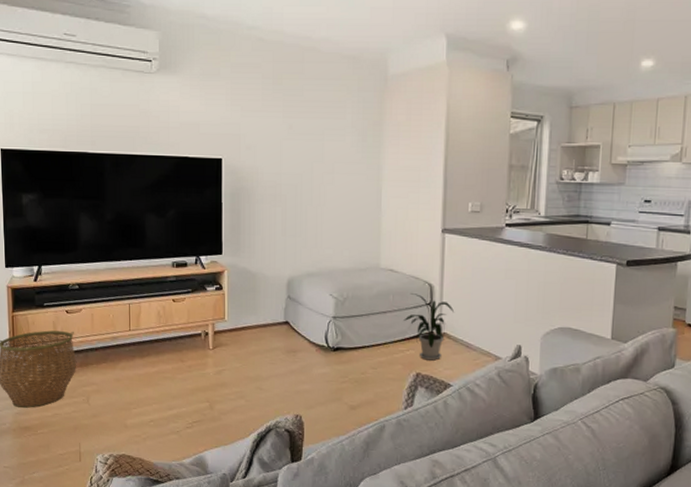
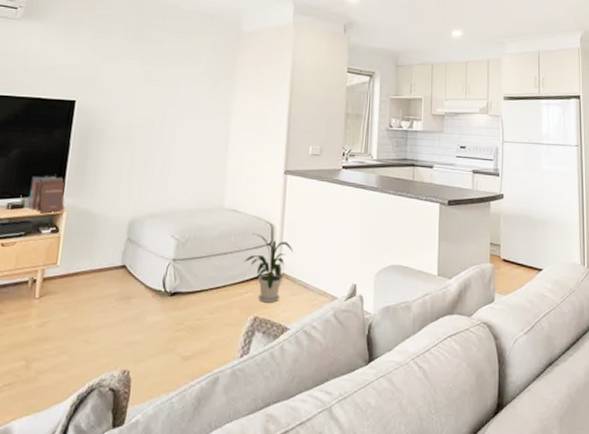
books: none [183,234,224,272] -> present [19,174,65,214]

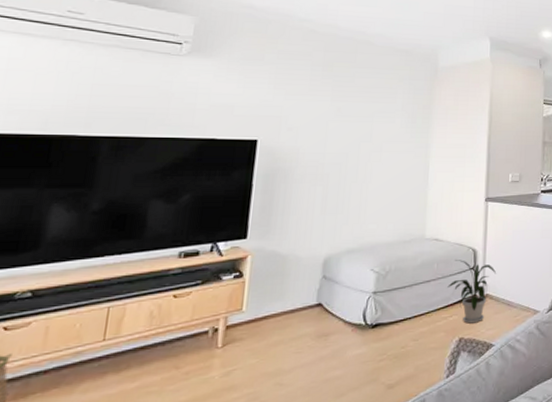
books: present [19,174,65,214] -> none [194,217,249,260]

